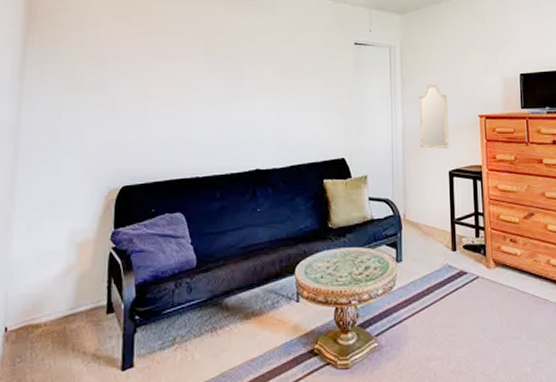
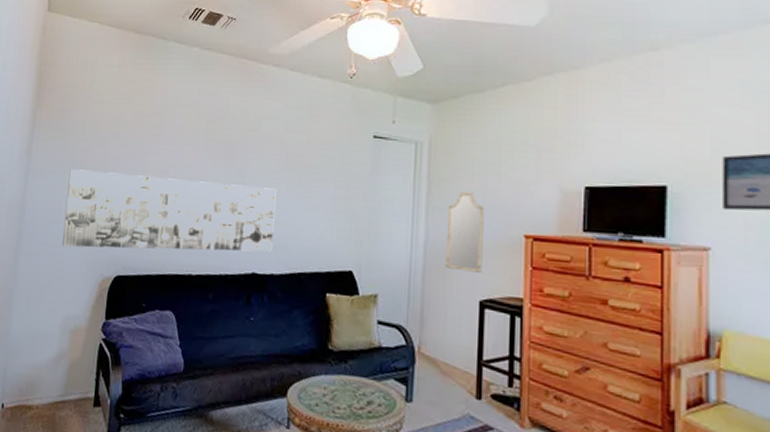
wall art: none [63,89,274,165] -> present [62,169,277,252]

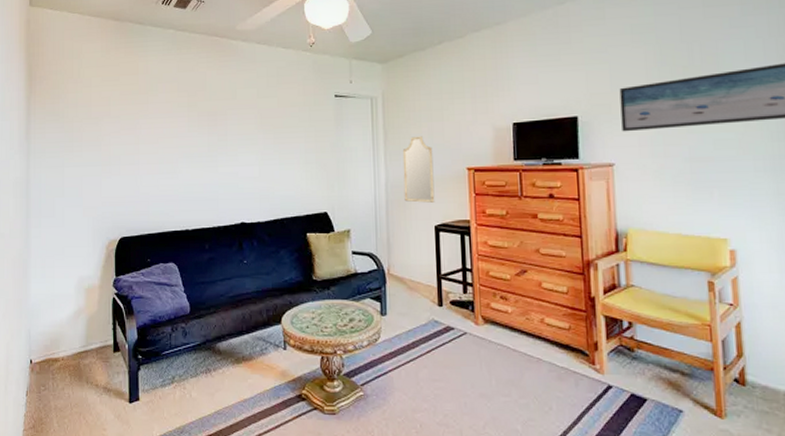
wall art: present [62,169,277,252] -> none [68,147,257,217]

